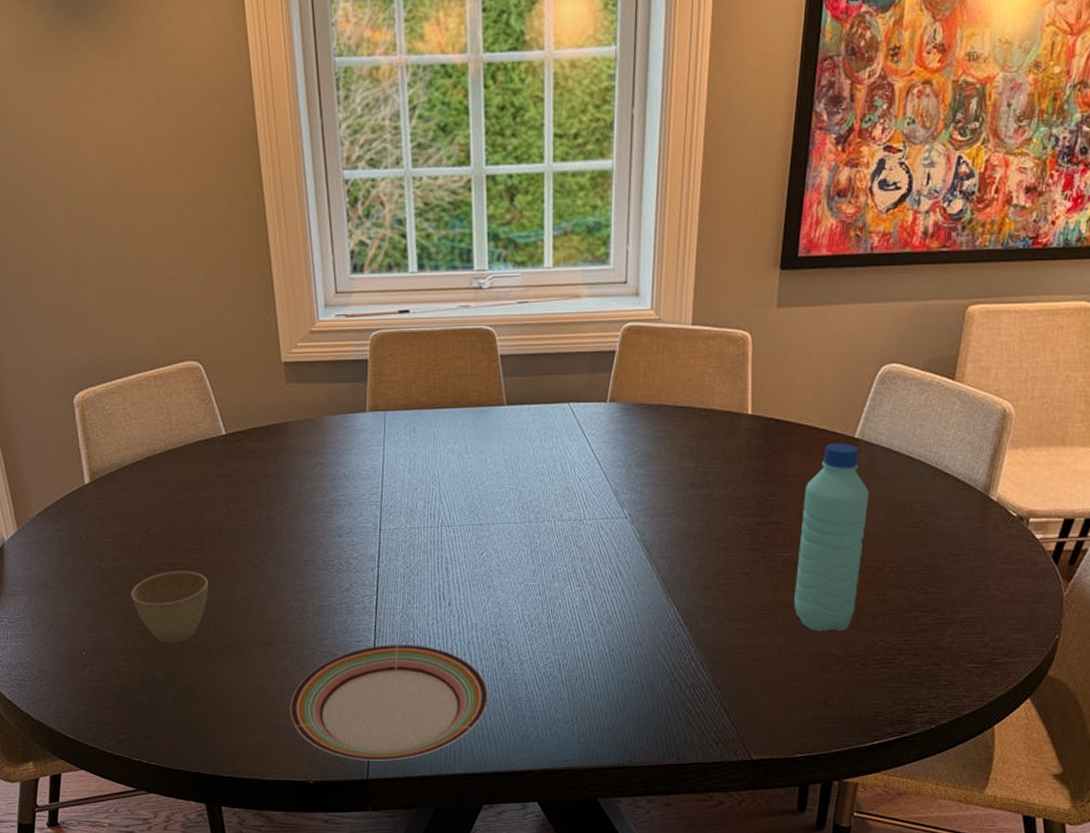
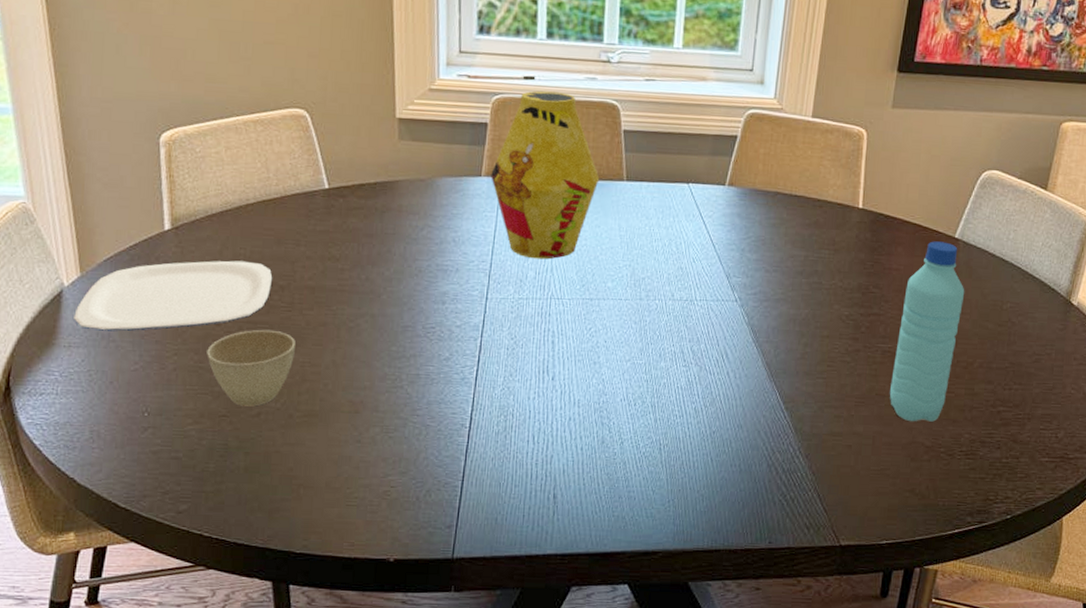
plate: none [15,508,183,579] -> present [74,260,273,332]
plate: present [290,645,488,761] -> none [374,418,585,539]
vase: none [375,323,480,488] -> present [491,90,600,260]

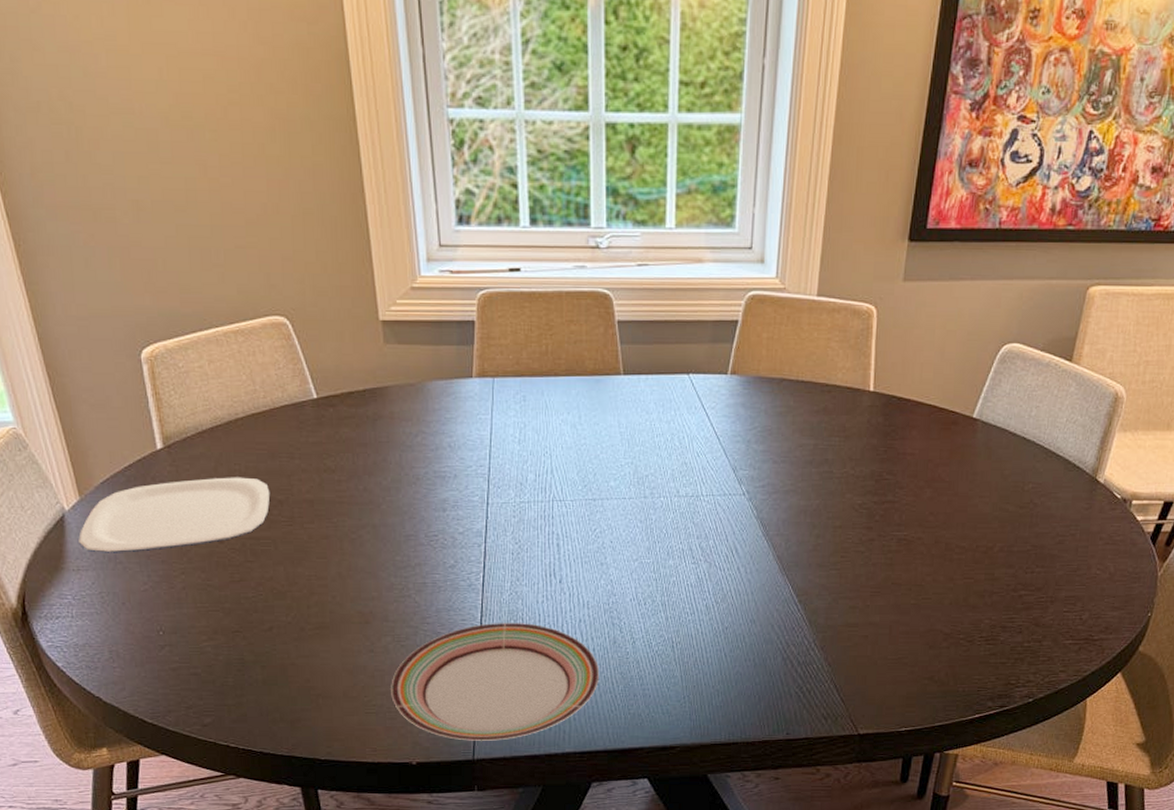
cup: present [207,329,295,407] -> none [213,545,300,621]
plate: none [374,418,585,539] -> present [391,623,599,741]
vase: present [491,90,600,260] -> none [482,283,595,461]
water bottle: present [889,241,965,422] -> none [905,422,984,610]

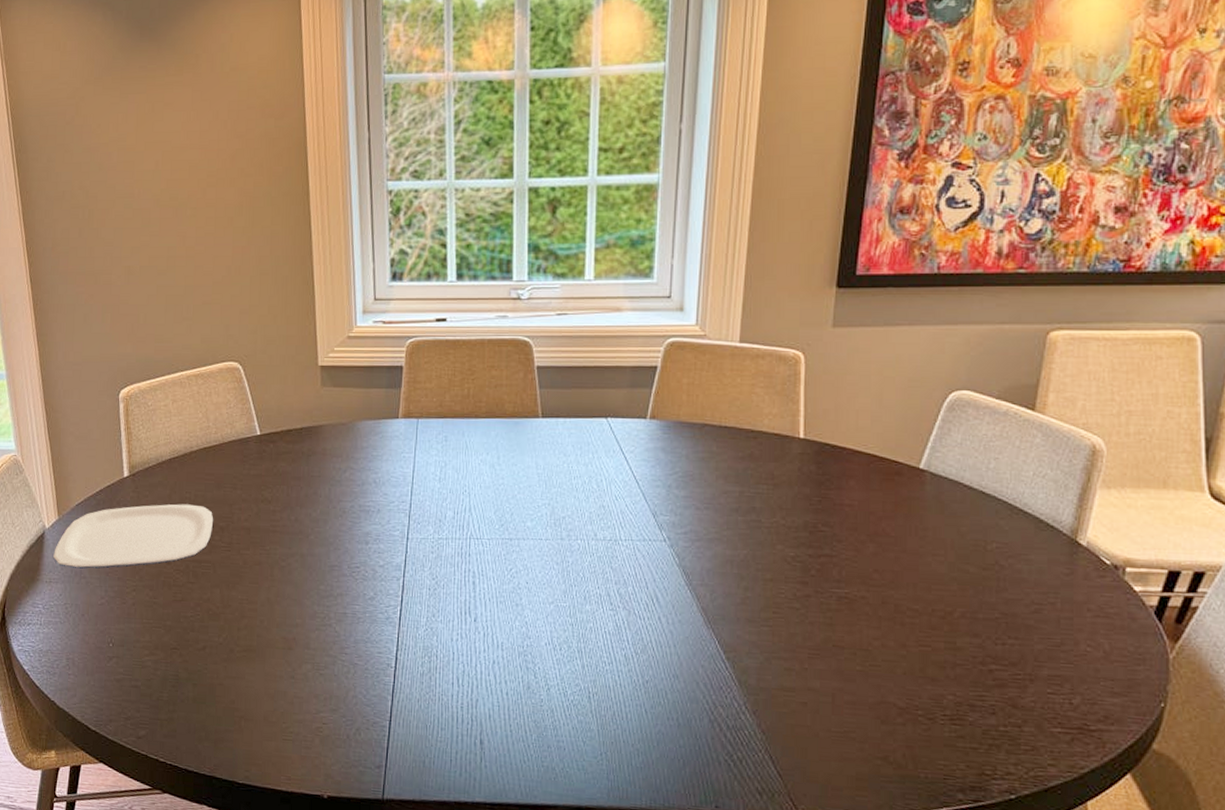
plate: present [391,623,599,741] -> none [308,658,512,782]

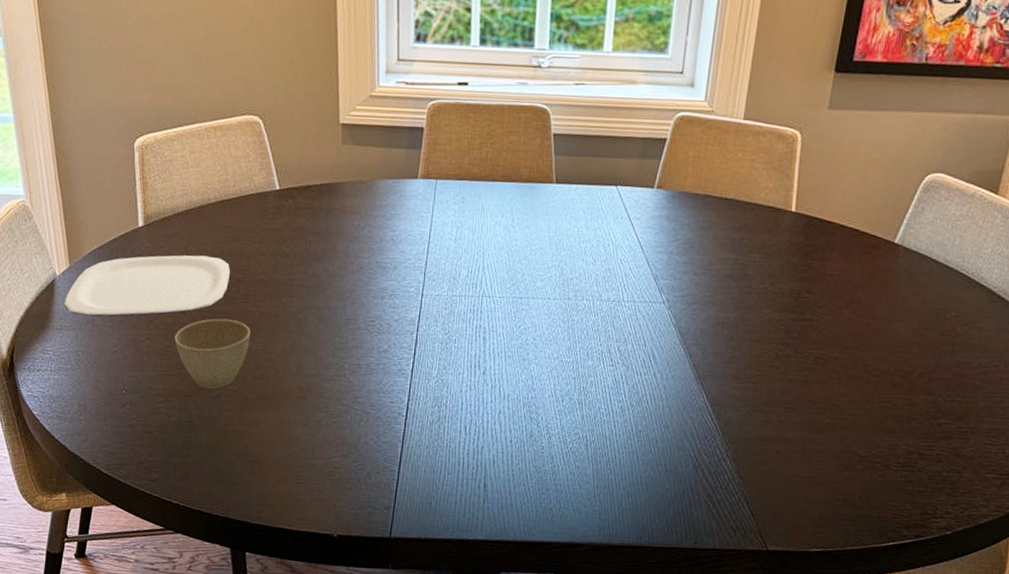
cup: none [160,568,234,640] -> present [174,318,250,389]

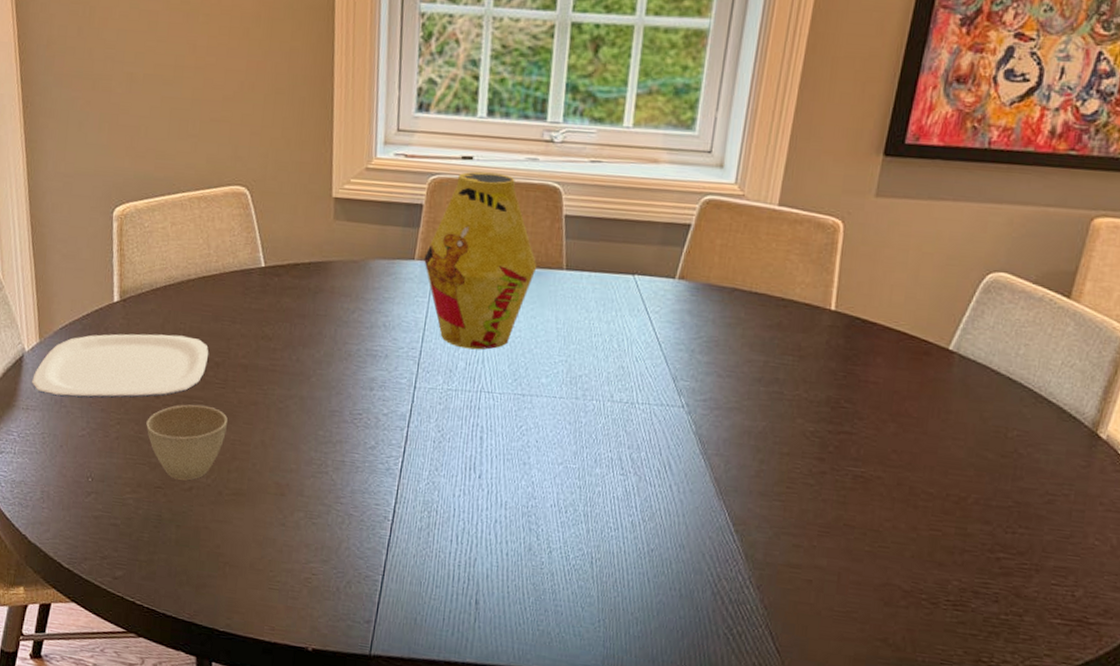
vase: none [426,96,530,259] -> present [424,171,537,350]

